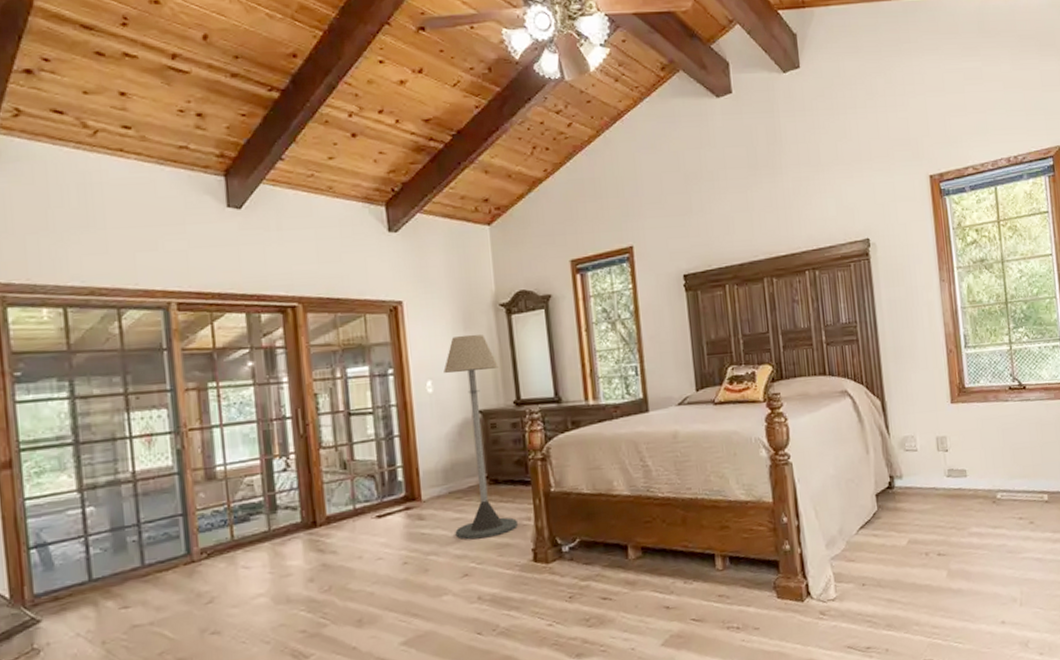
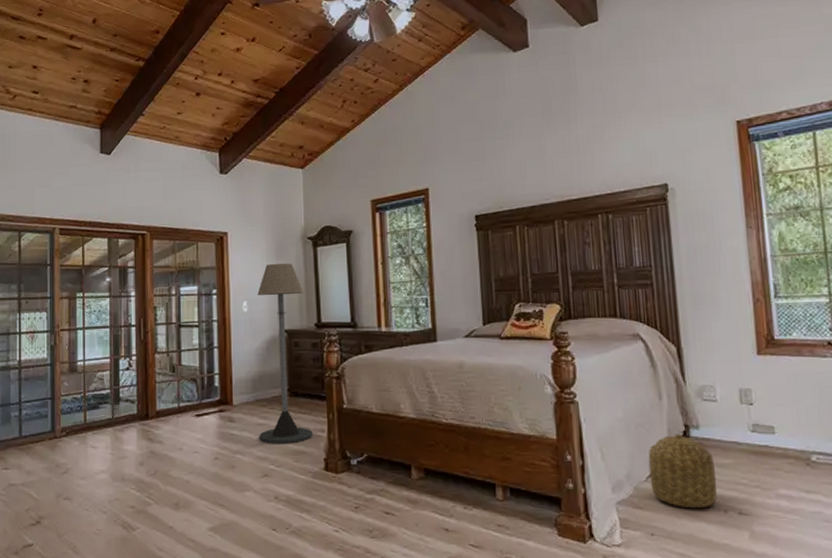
basket: none [858,485,919,556] -> present [648,434,718,509]

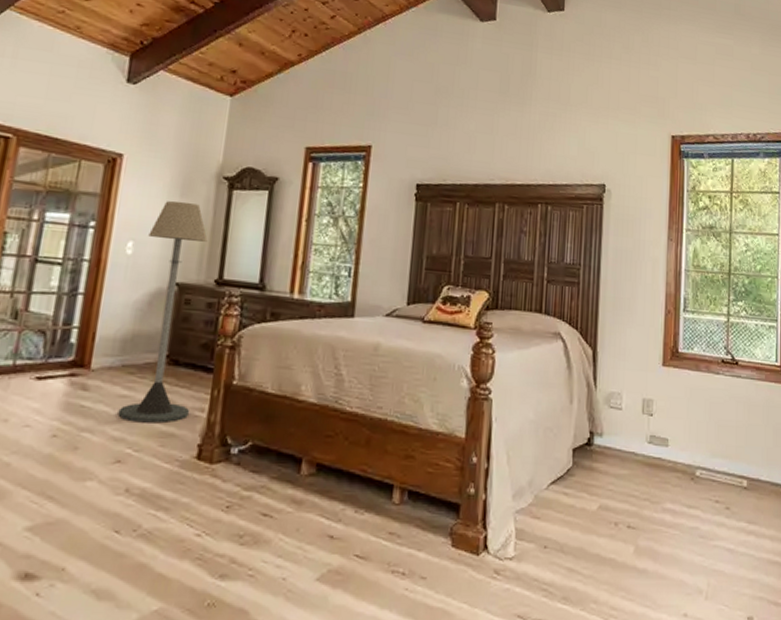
basket: present [648,434,718,509] -> none [550,440,613,521]

